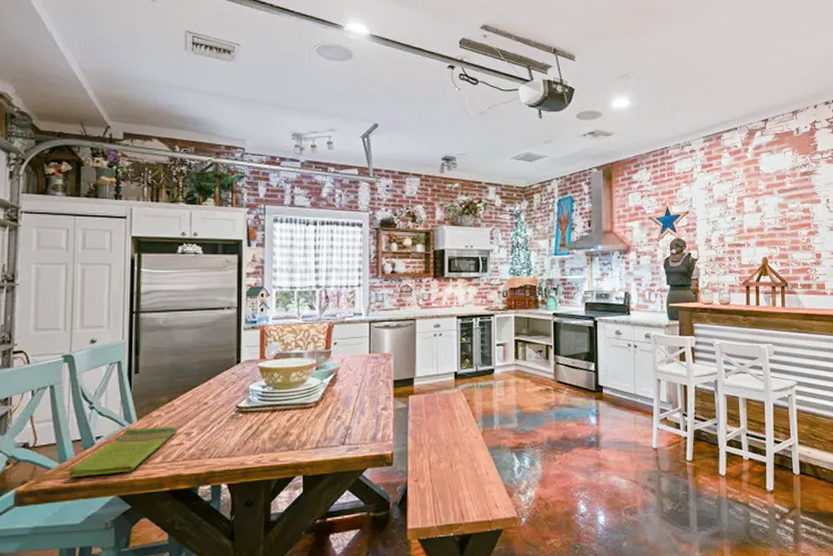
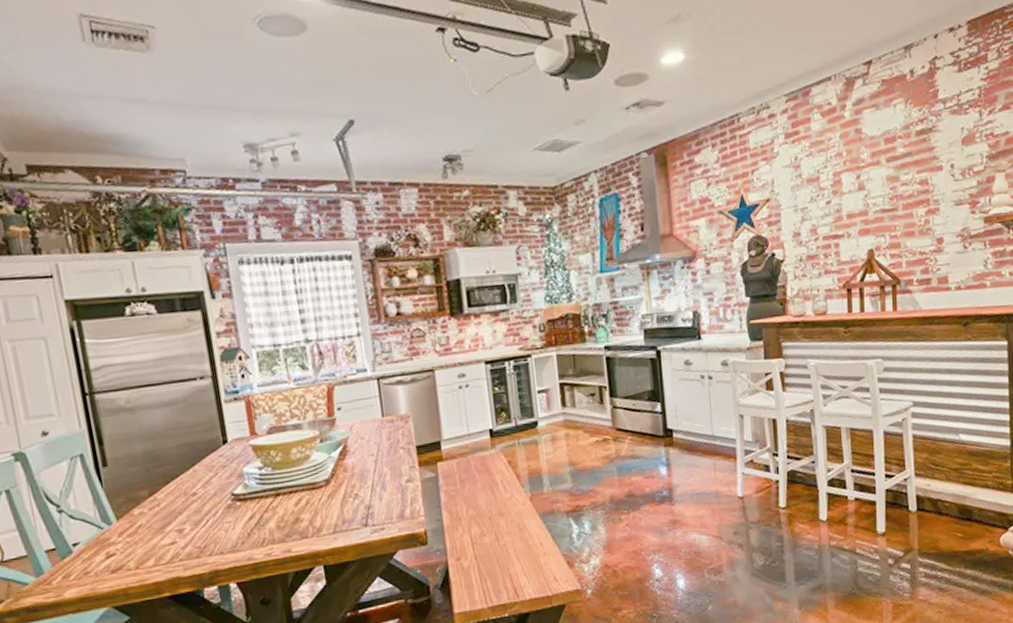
dish towel: present [68,426,178,477] -> none [49,524,167,591]

